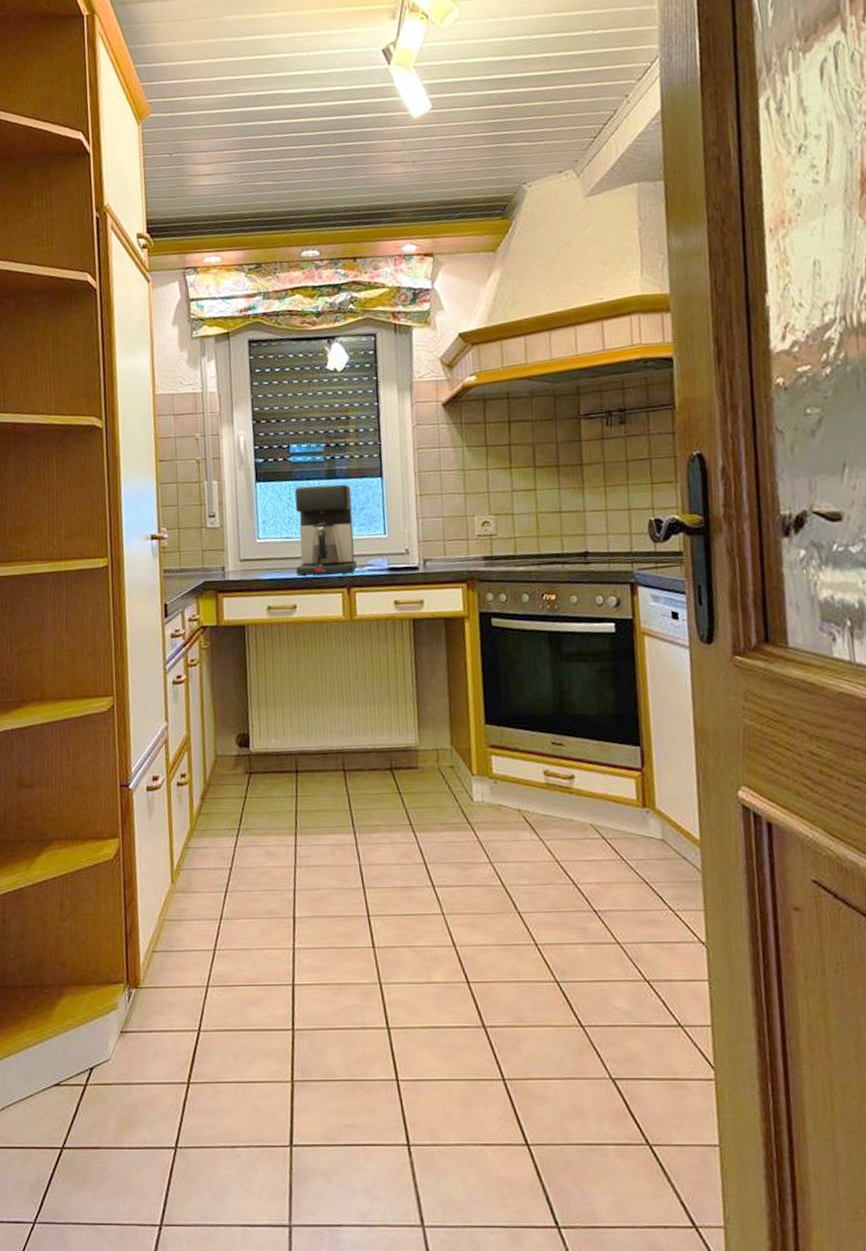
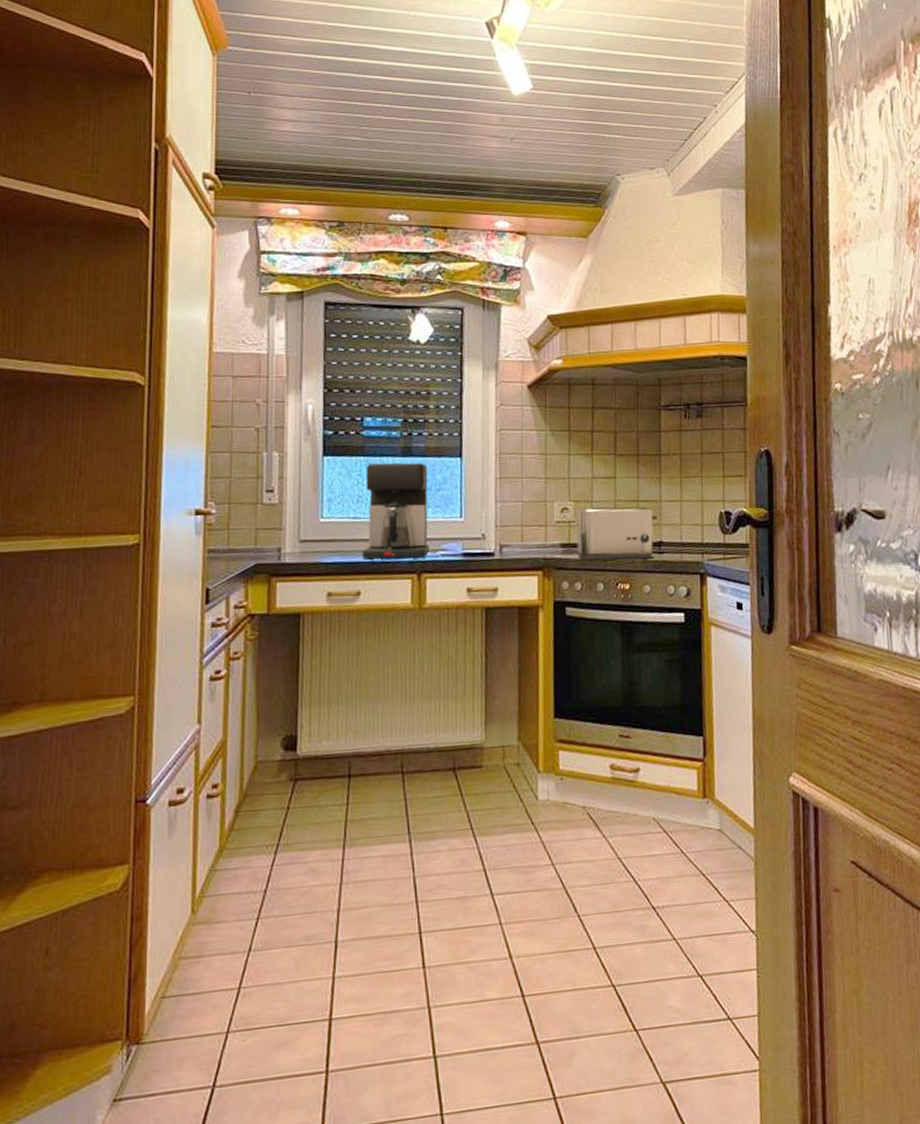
toaster: none [497,517,582,573] -> present [576,506,657,562]

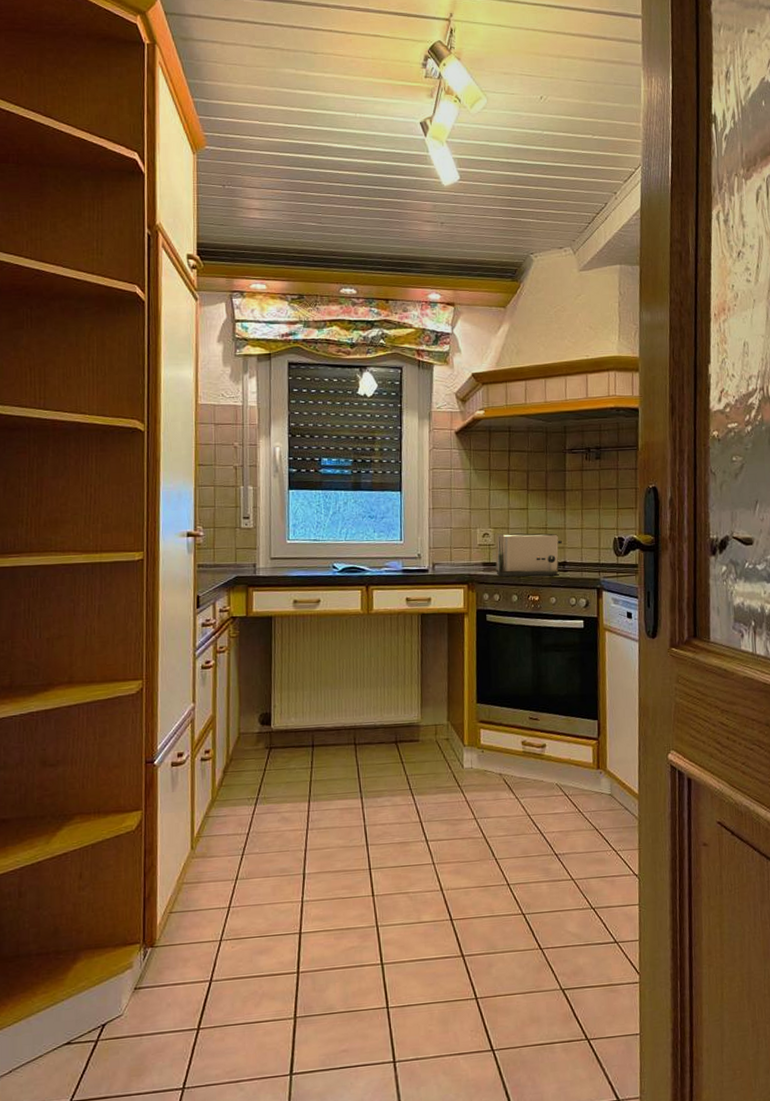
coffee maker: present [362,462,429,560] -> none [321,495,375,574]

